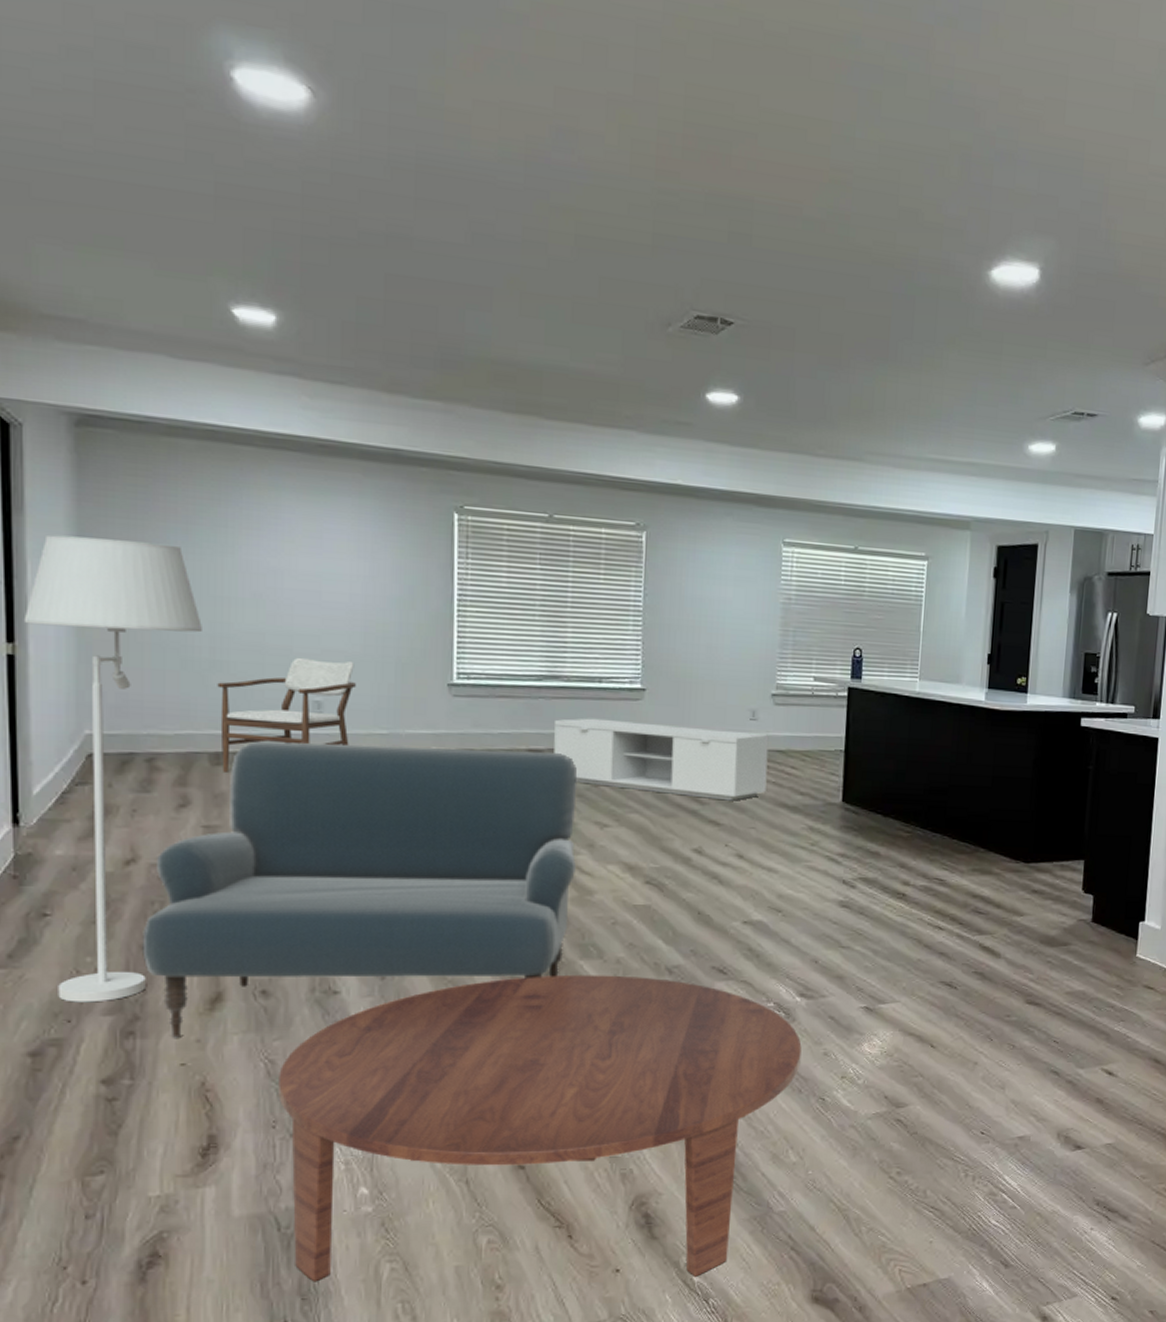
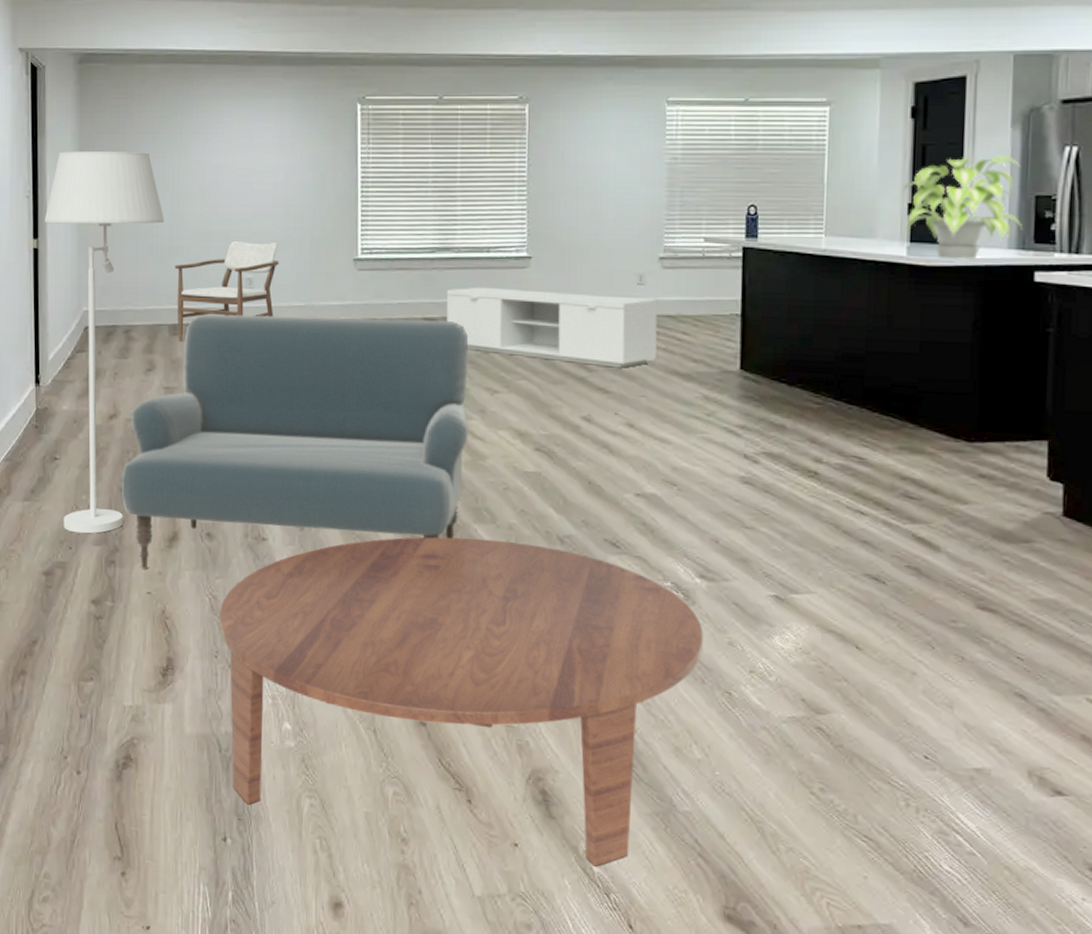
plant: none [983,615,1074,707] -> present [902,156,1022,261]

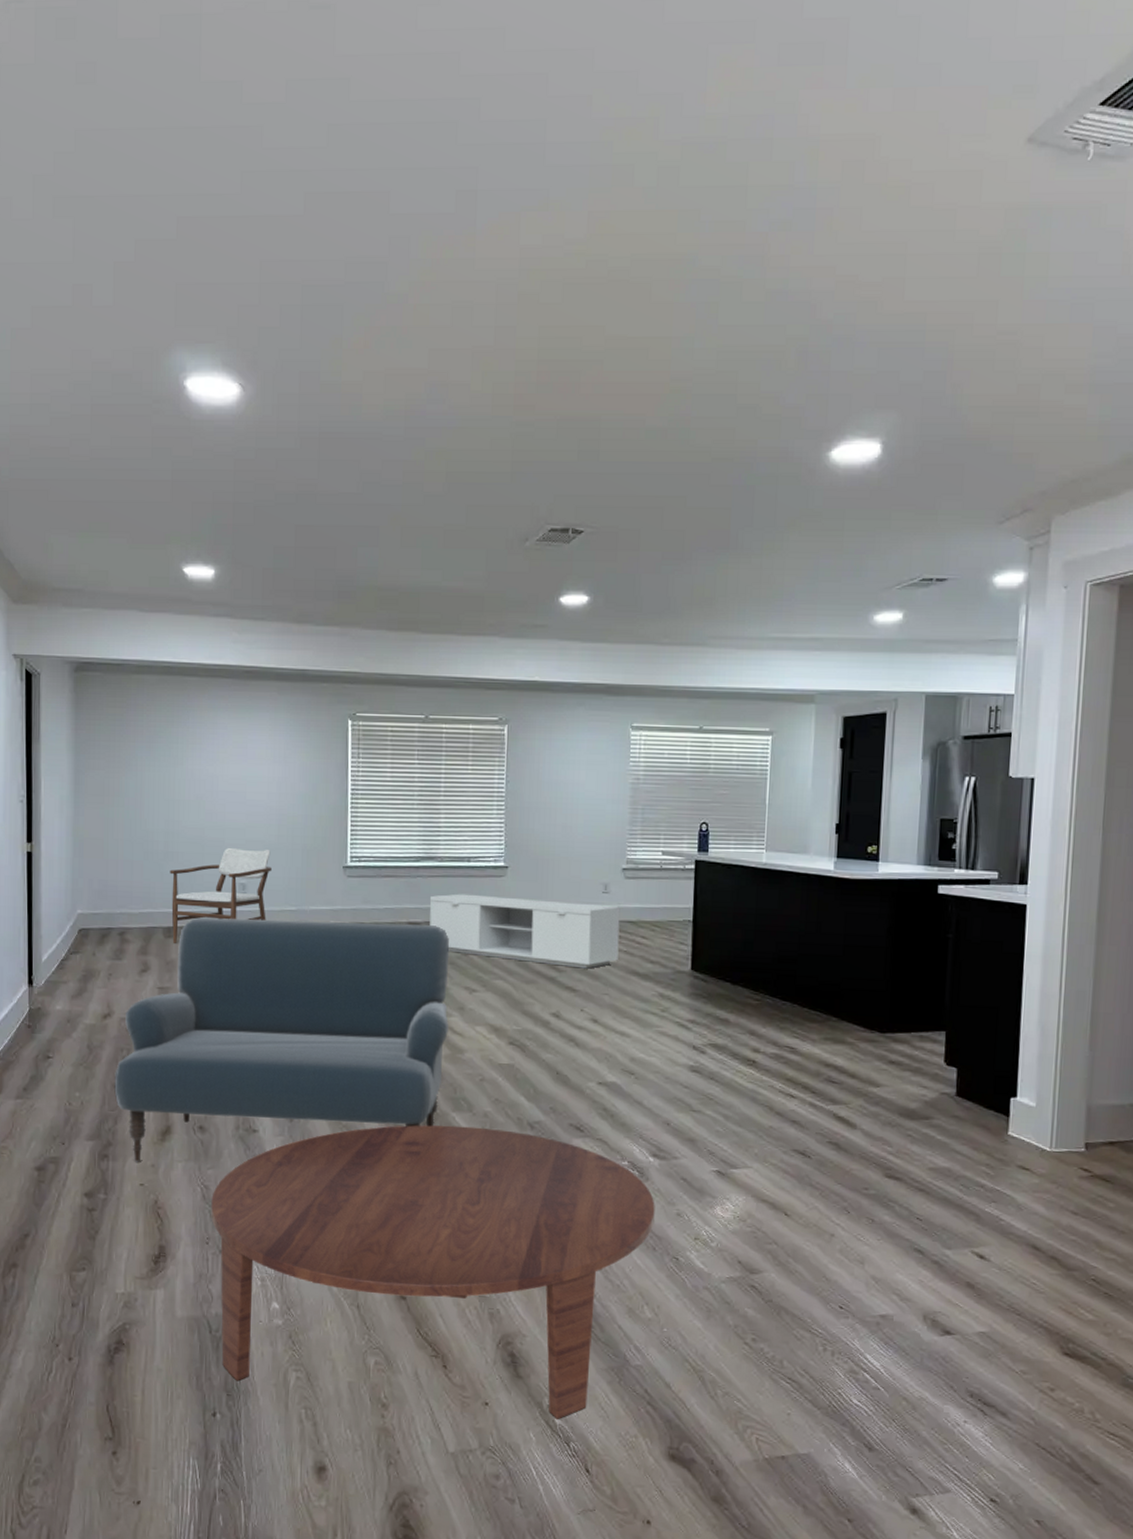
floor lamp: present [44,151,164,534] -> none [38,757,159,1130]
plant: present [902,156,1022,261] -> none [831,783,929,875]

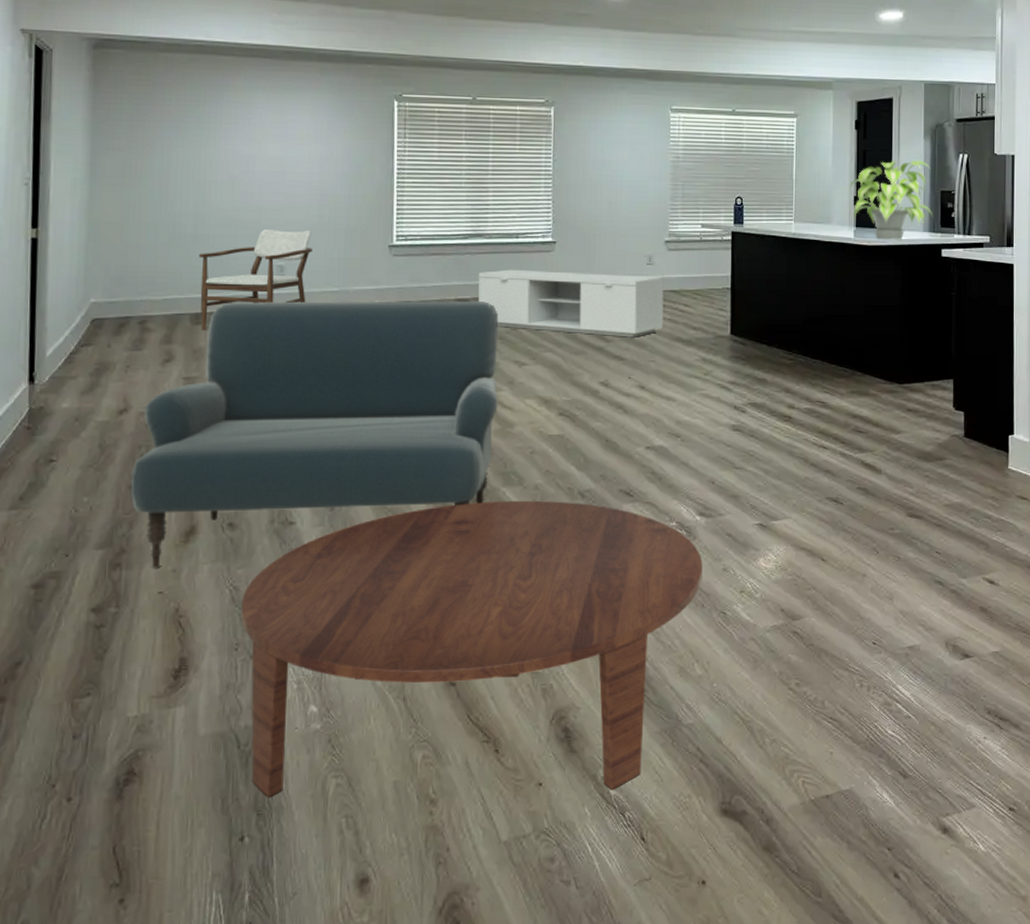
plant: none [831,783,929,875] -> present [849,160,932,241]

